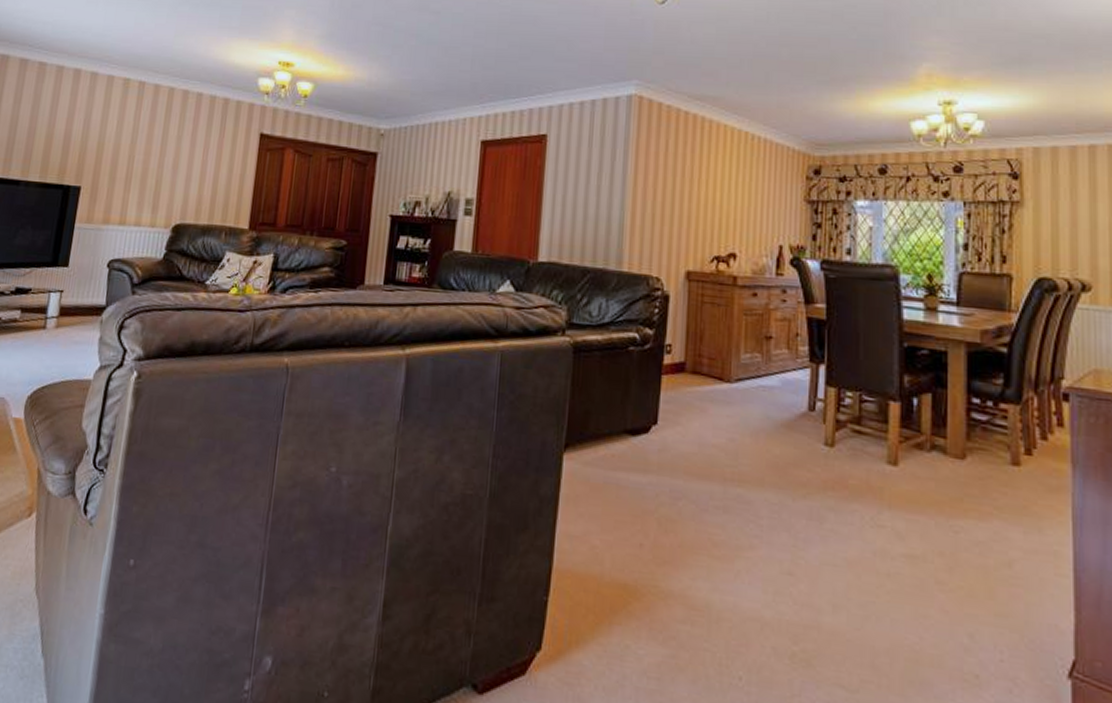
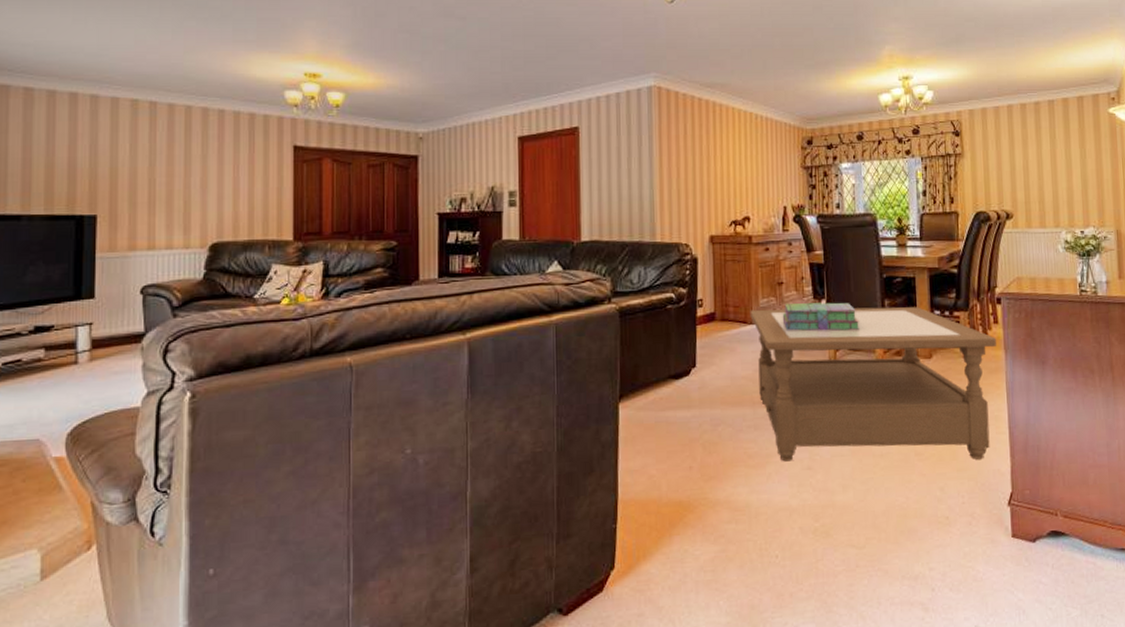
coffee table: none [728,365,1061,607] -> present [750,307,997,462]
stack of books: none [768,362,868,410] -> present [782,302,859,331]

